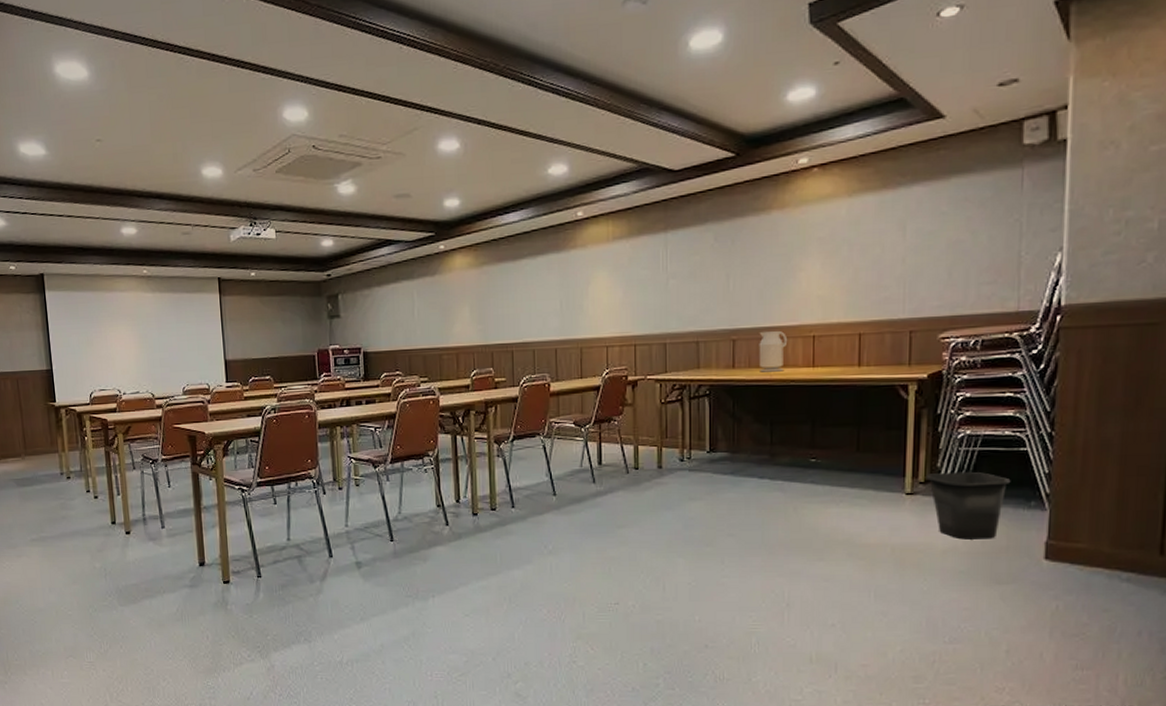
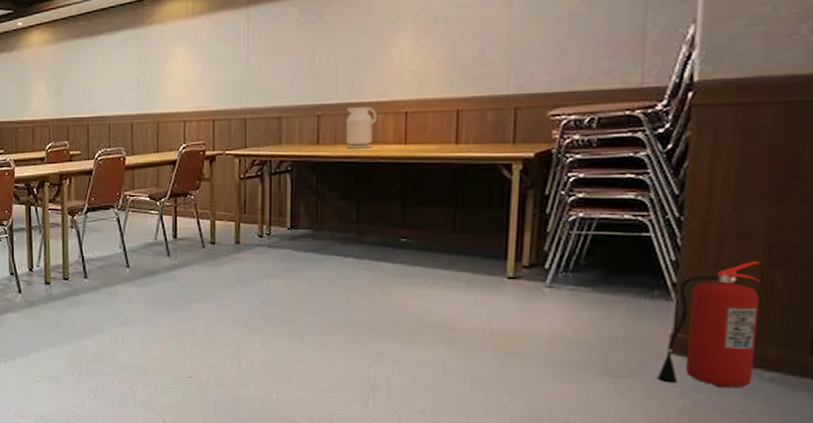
waste bin: present [926,471,1011,540] -> none [531,256,631,329]
fire extinguisher: none [1035,472,1118,588] -> present [658,261,761,387]

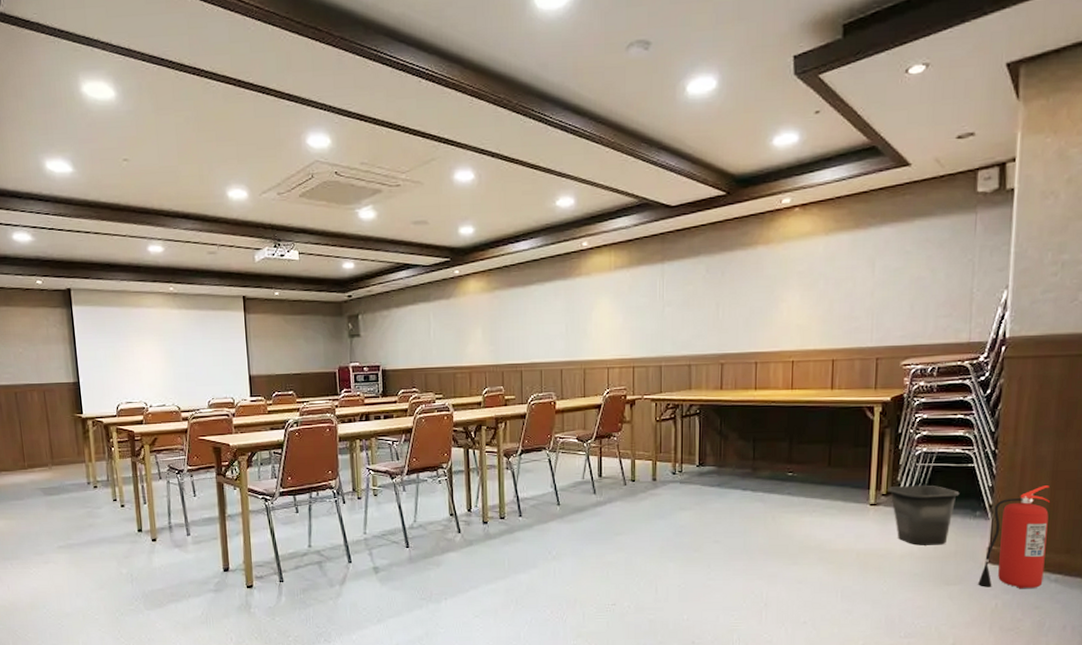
water jug: present [345,106,378,149] -> none [744,355,770,394]
waste bin: none [531,256,631,329] -> present [887,485,960,545]

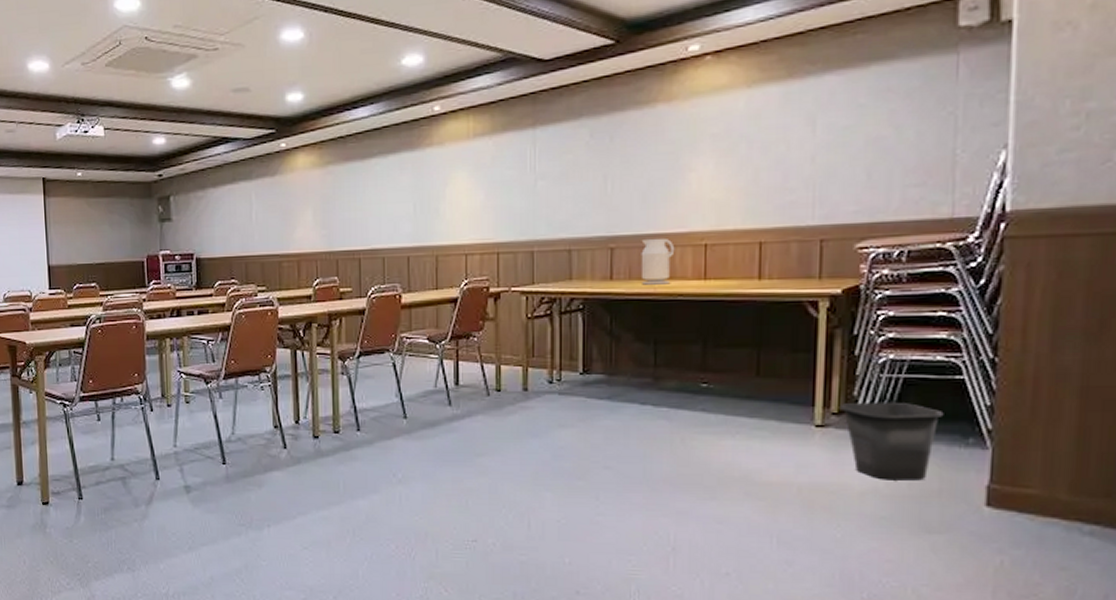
water jug: none [744,355,770,394] -> present [641,237,675,285]
fire extinguisher: present [978,485,1050,588] -> none [974,406,1078,542]

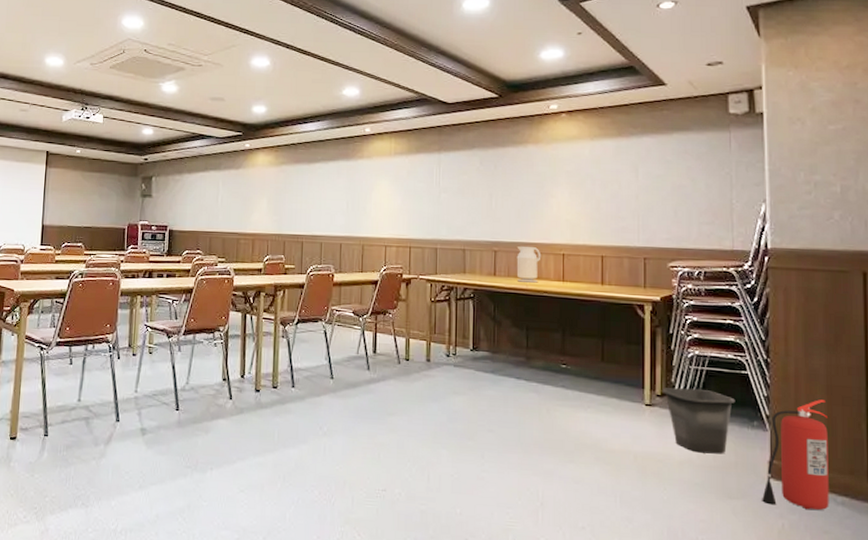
fire extinguisher: none [974,406,1078,542] -> present [762,400,829,510]

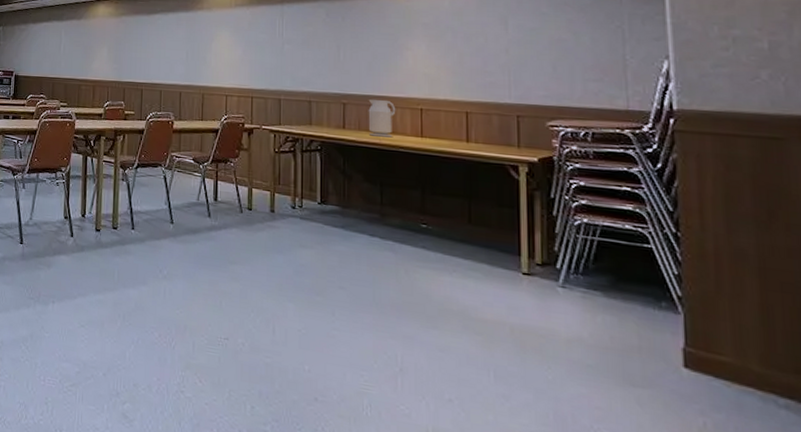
waste bin: present [662,387,735,454] -> none [543,256,637,335]
fire extinguisher: present [762,400,829,510] -> none [675,283,768,412]

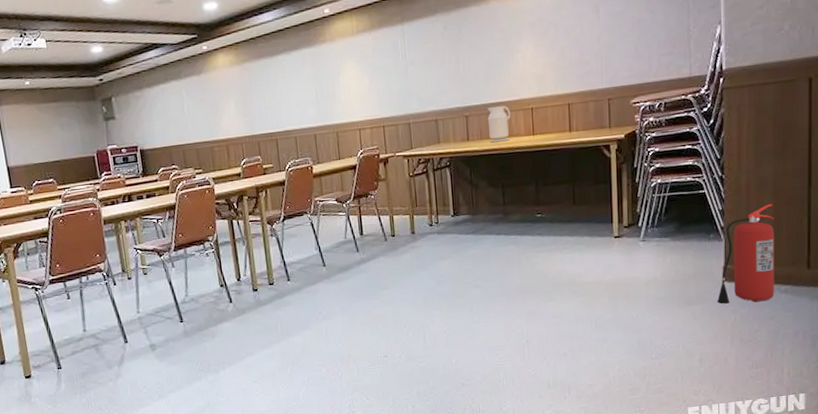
fire extinguisher: none [675,283,768,412] -> present [717,204,774,304]

